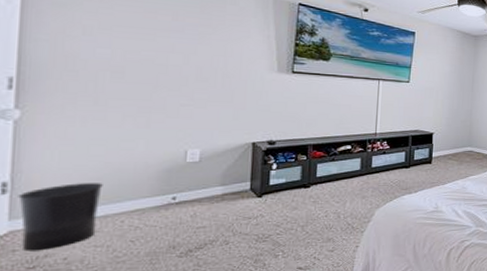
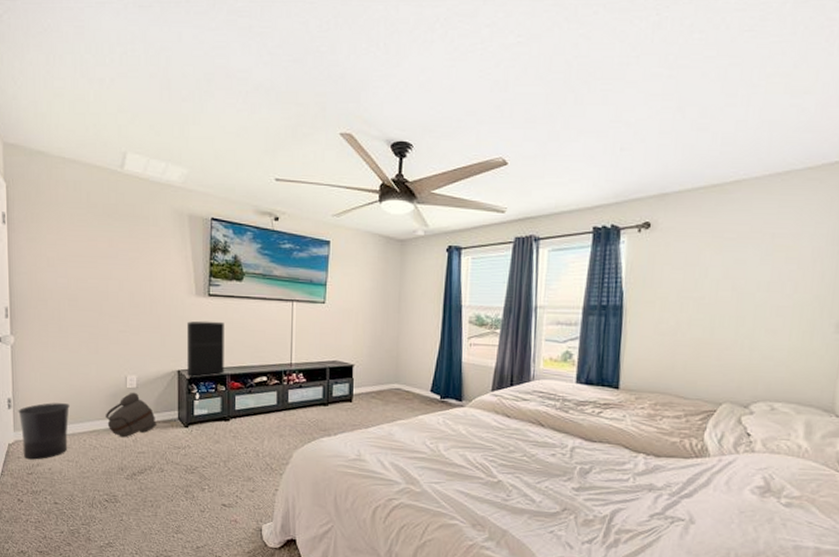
backpack: none [153,166,223,214] -> present [105,392,156,438]
speaker: none [264,95,308,148] -> present [187,320,224,377]

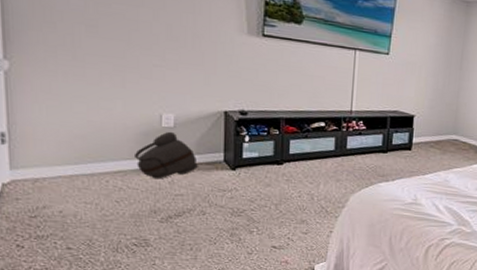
waste bin: present [18,403,70,459] -> none [16,139,87,201]
speaker: present [187,320,224,377] -> none [236,61,280,118]

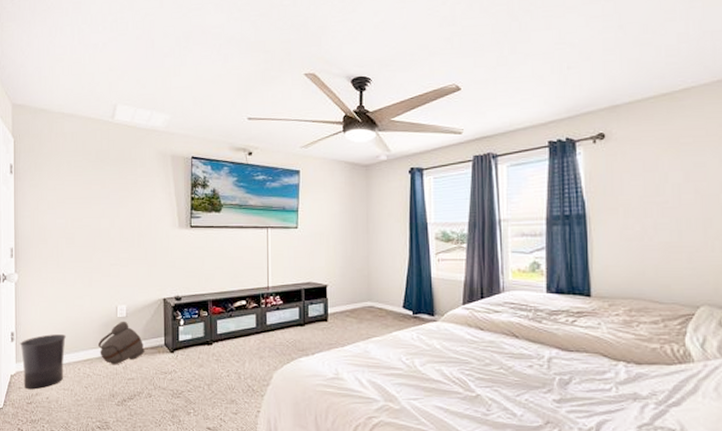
waste bin: none [16,139,87,201] -> present [20,334,66,389]

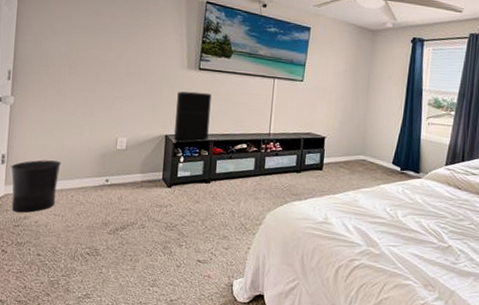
backpack: present [97,321,145,365] -> none [93,153,142,195]
speaker: none [172,250,206,304] -> present [174,91,212,141]

